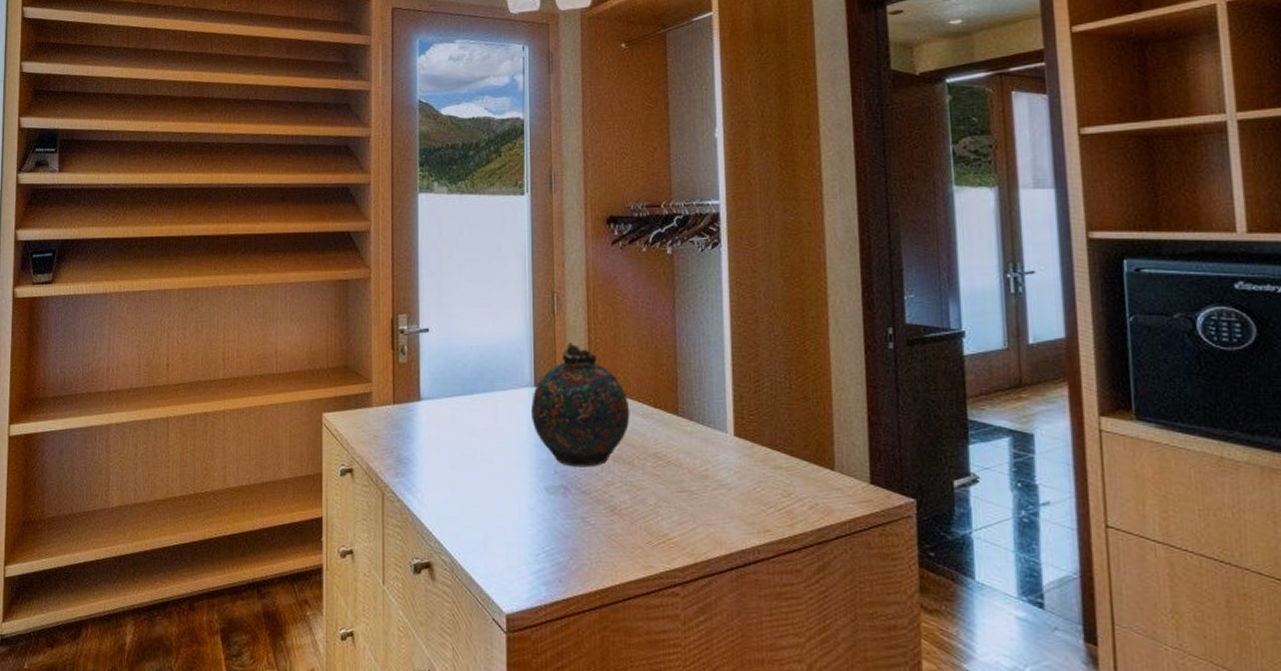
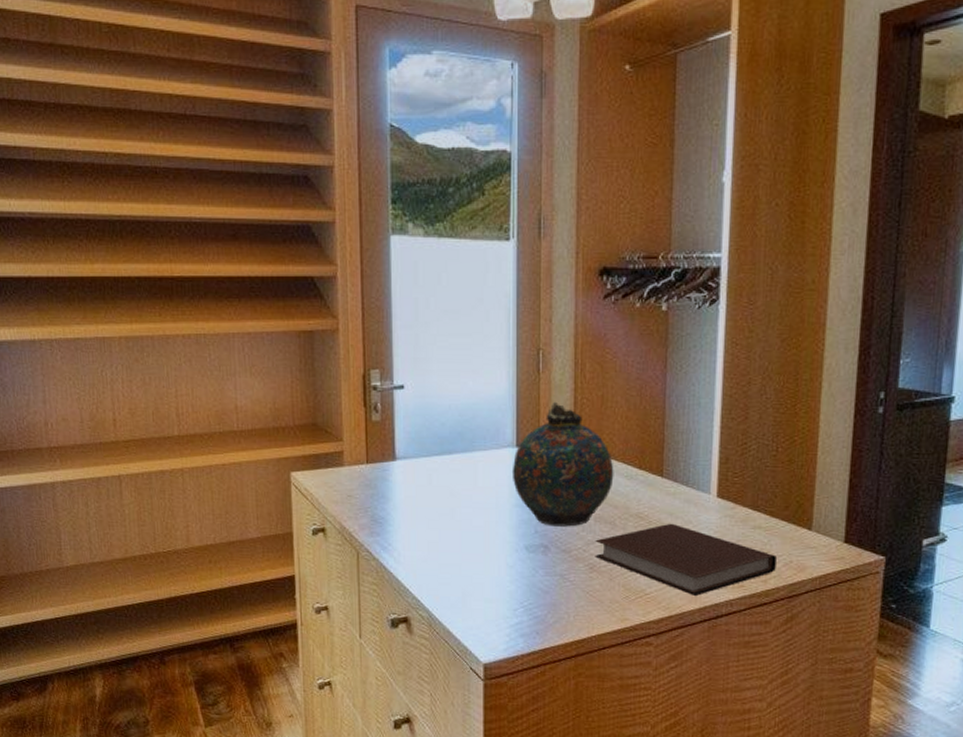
notebook: none [614,463,802,541] -> present [595,523,776,596]

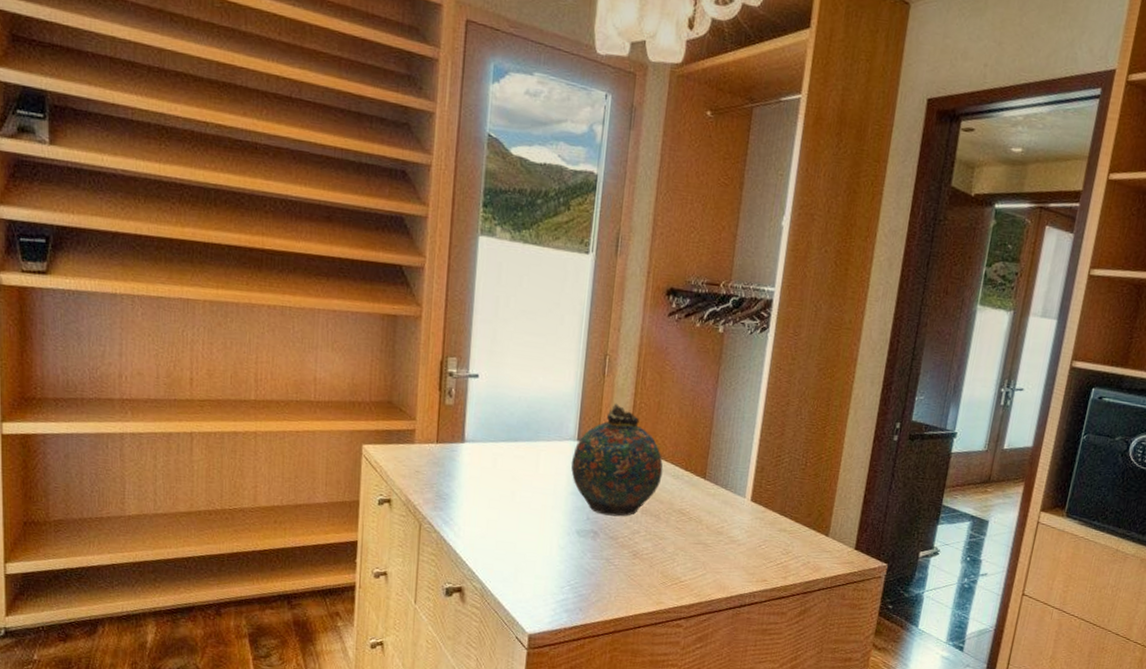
notebook: present [595,523,776,596] -> none [639,520,797,586]

